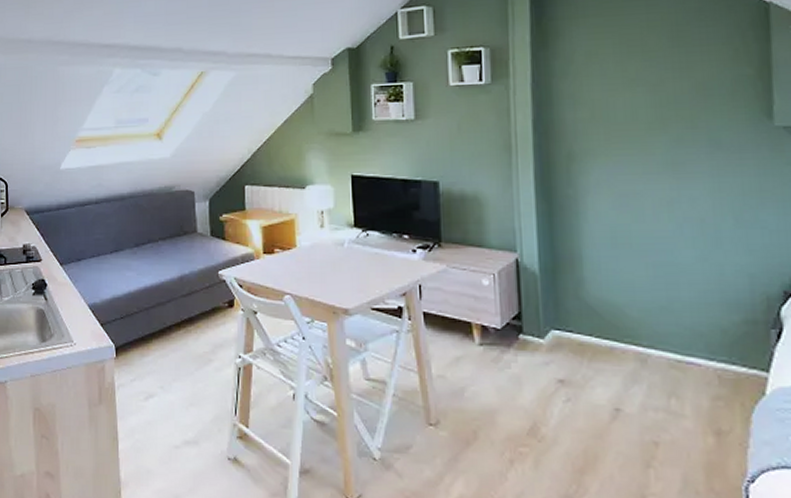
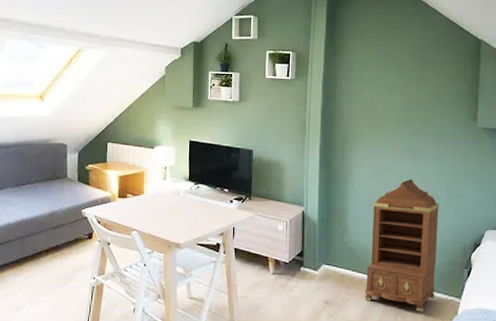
cabinet: none [616,205,727,393] -> present [364,178,439,312]

